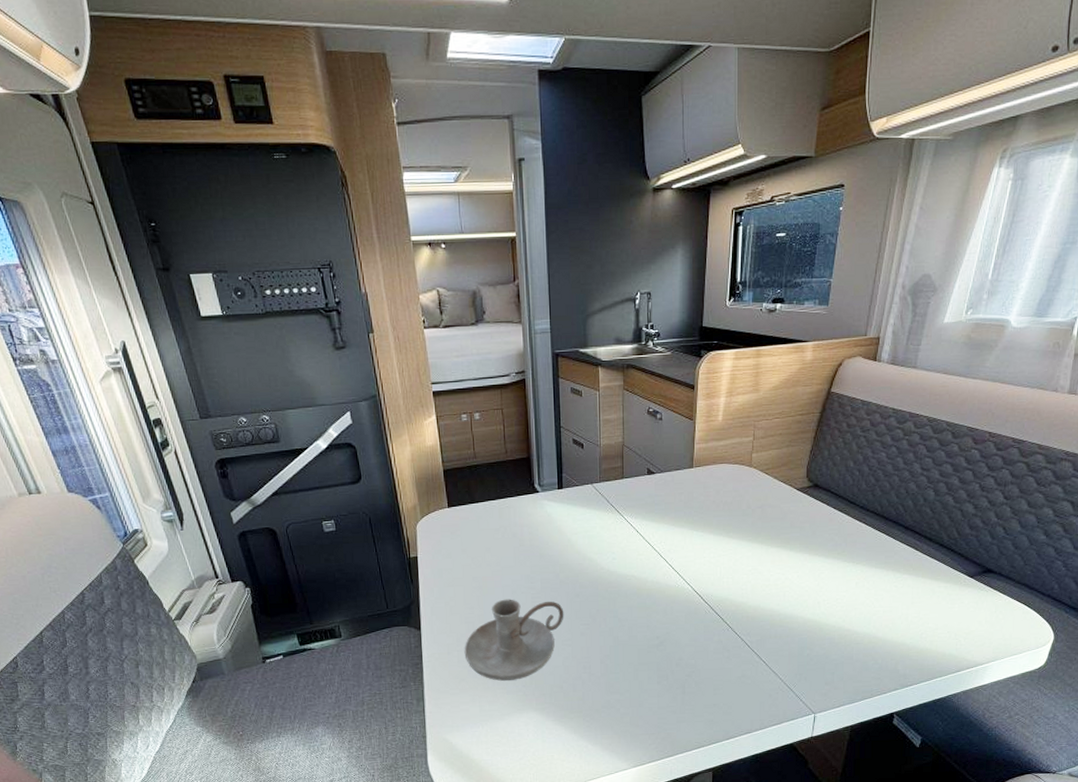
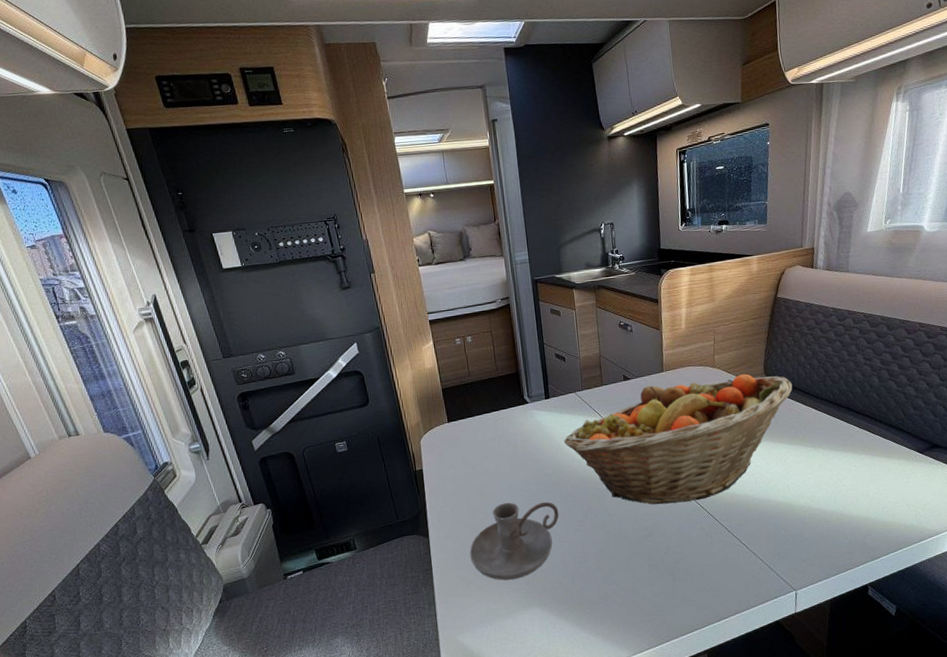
fruit basket: none [575,476,836,613] -> present [564,374,793,505]

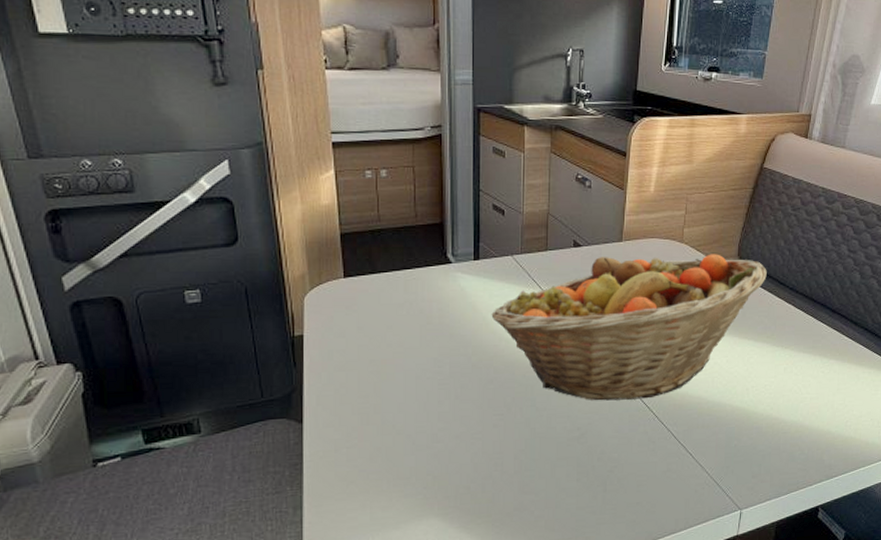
candle holder: present [469,502,559,581] -> none [355,385,475,483]

